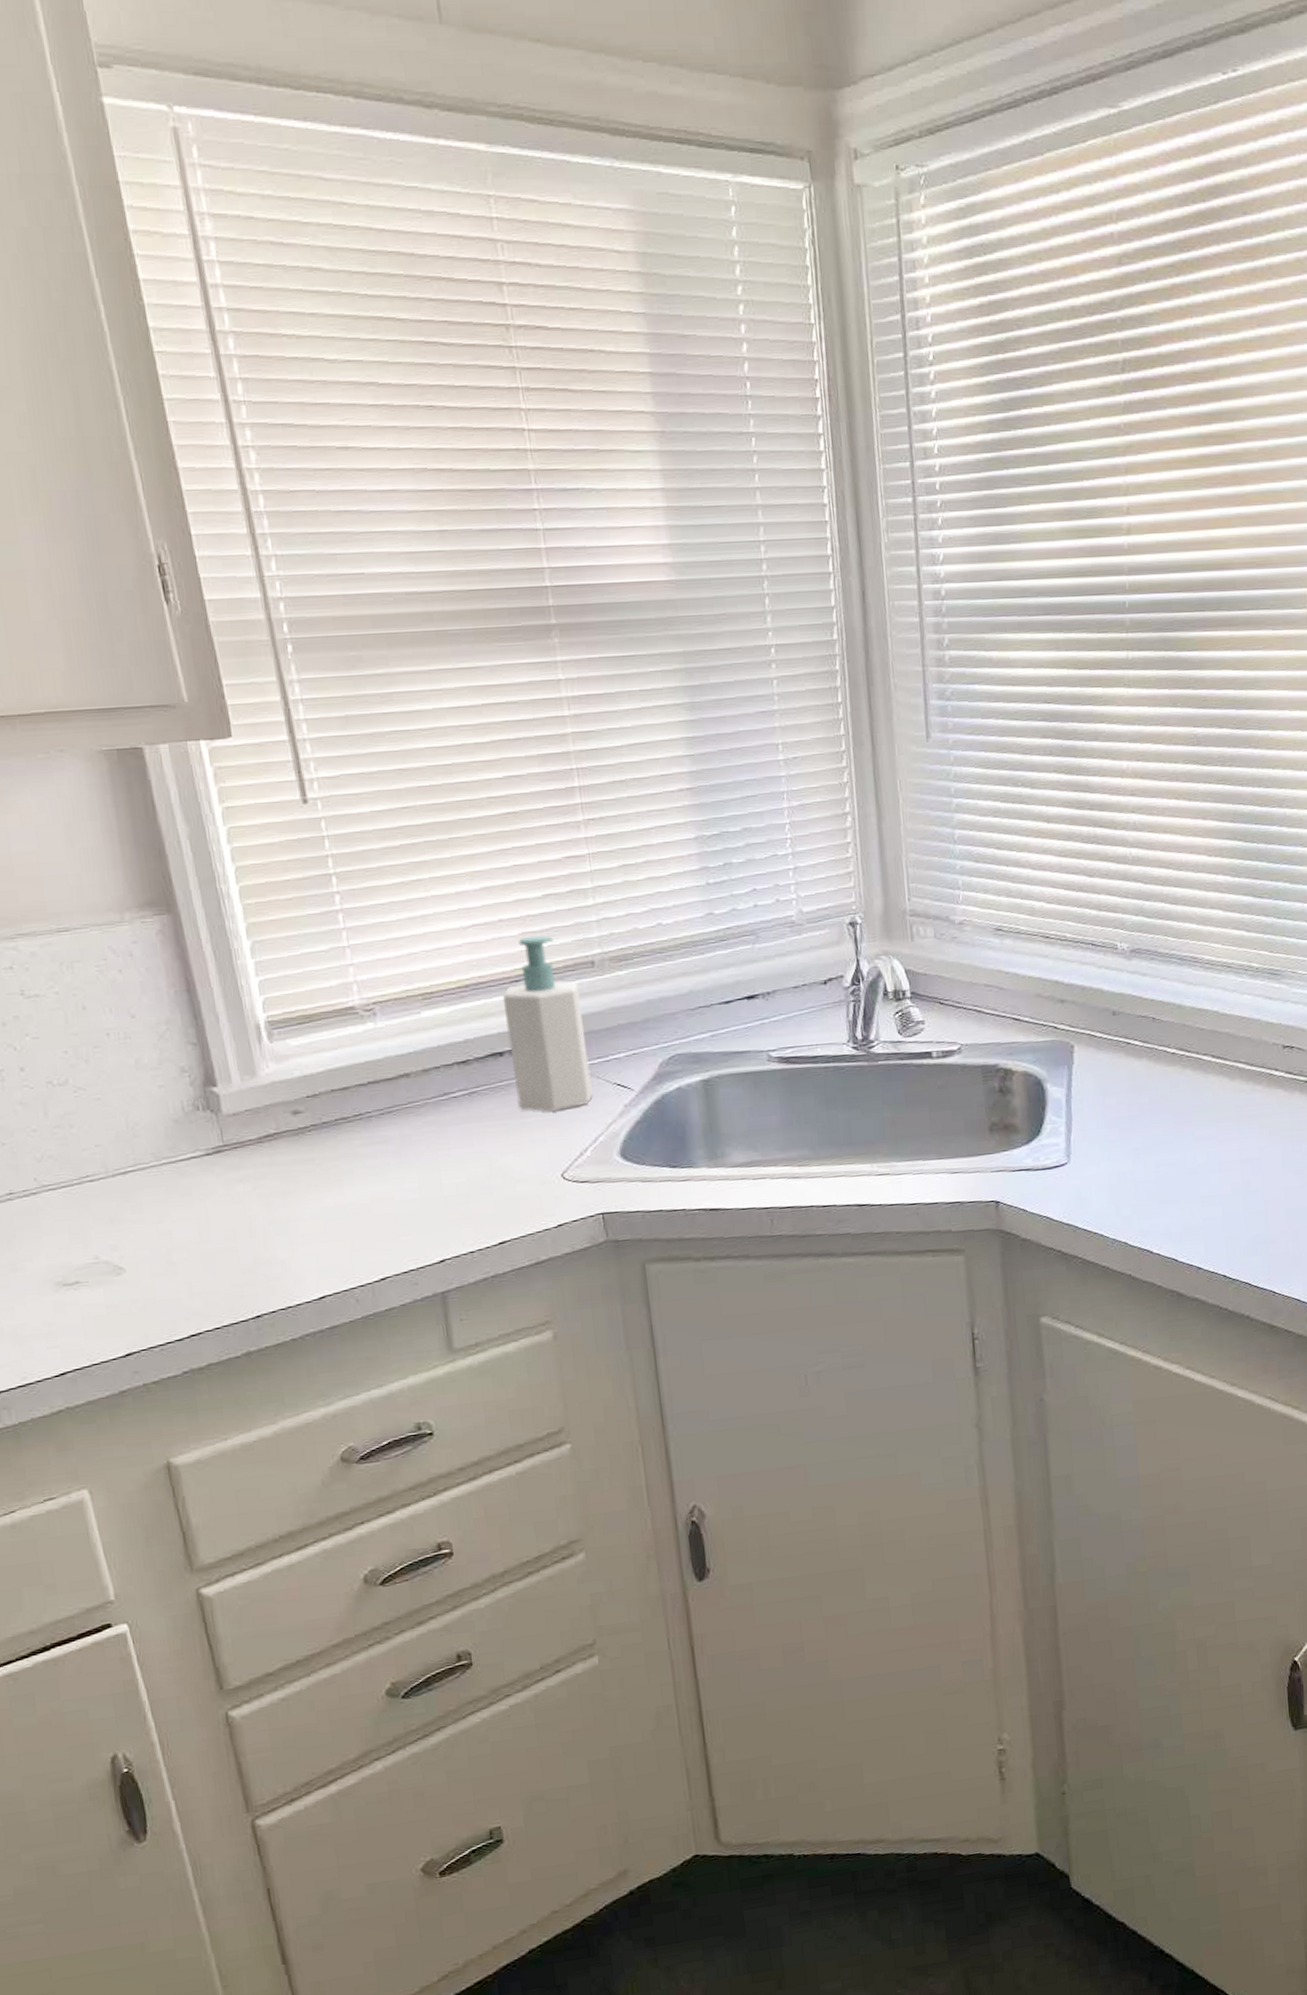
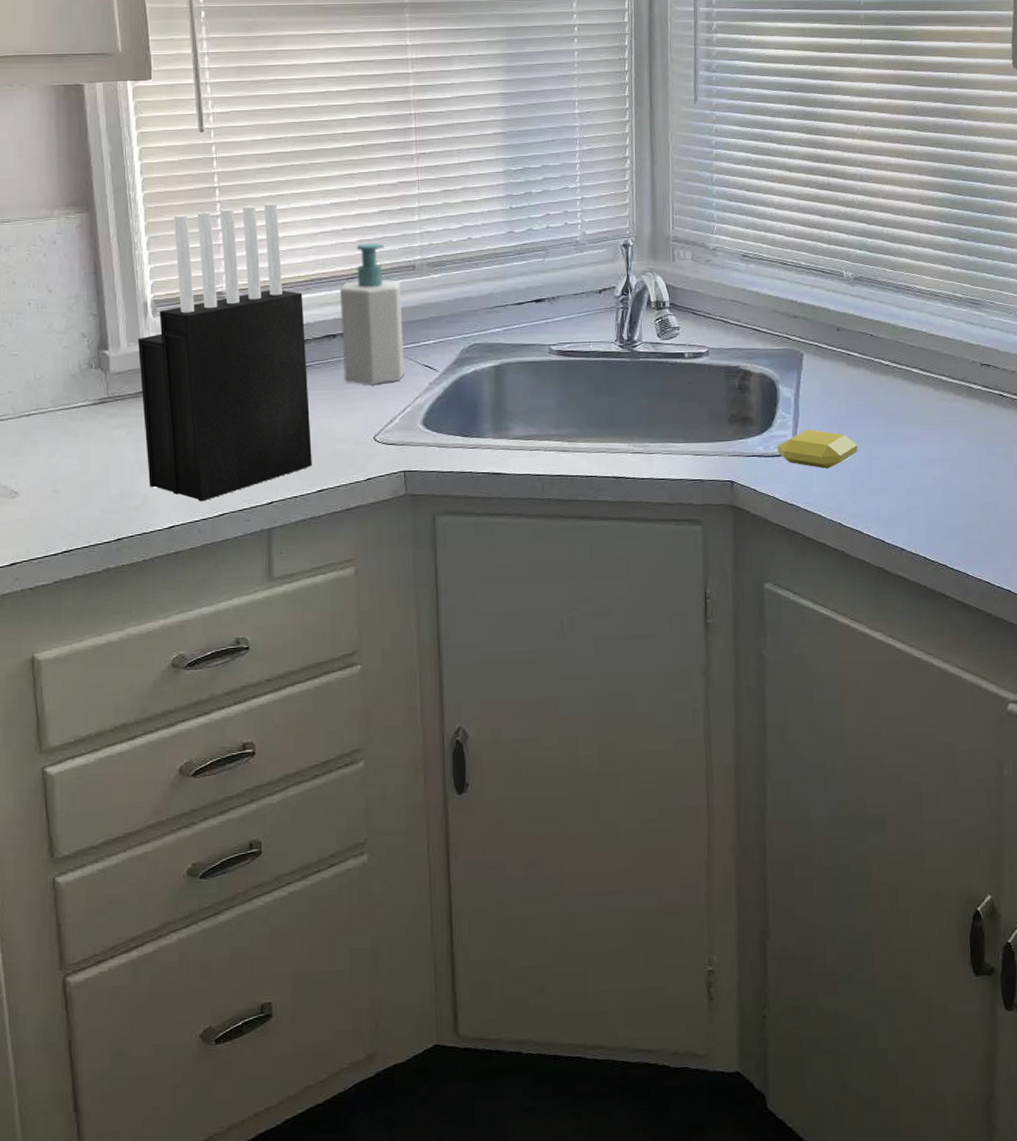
knife block: none [252,890,489,1265] -> present [137,203,312,502]
soap bar: none [1048,1134,1143,1181] -> present [777,429,858,469]

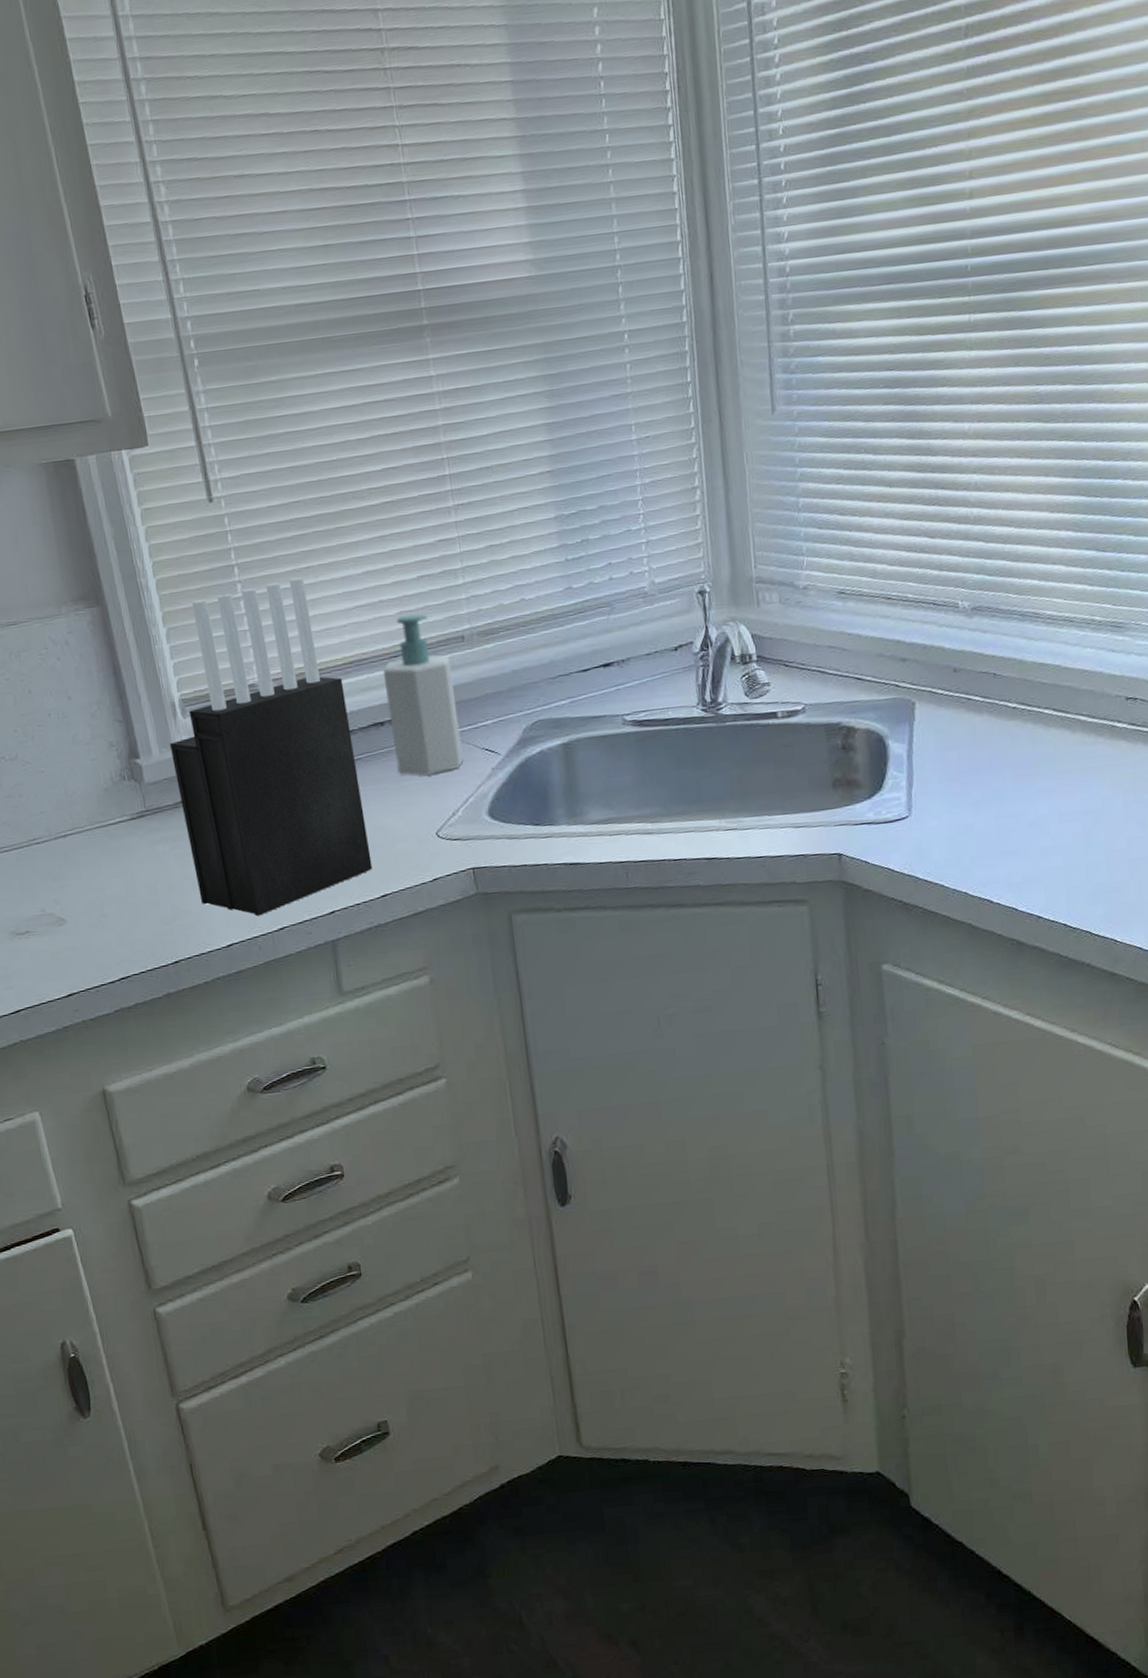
soap bar: present [777,429,858,469] -> none [889,788,983,833]

